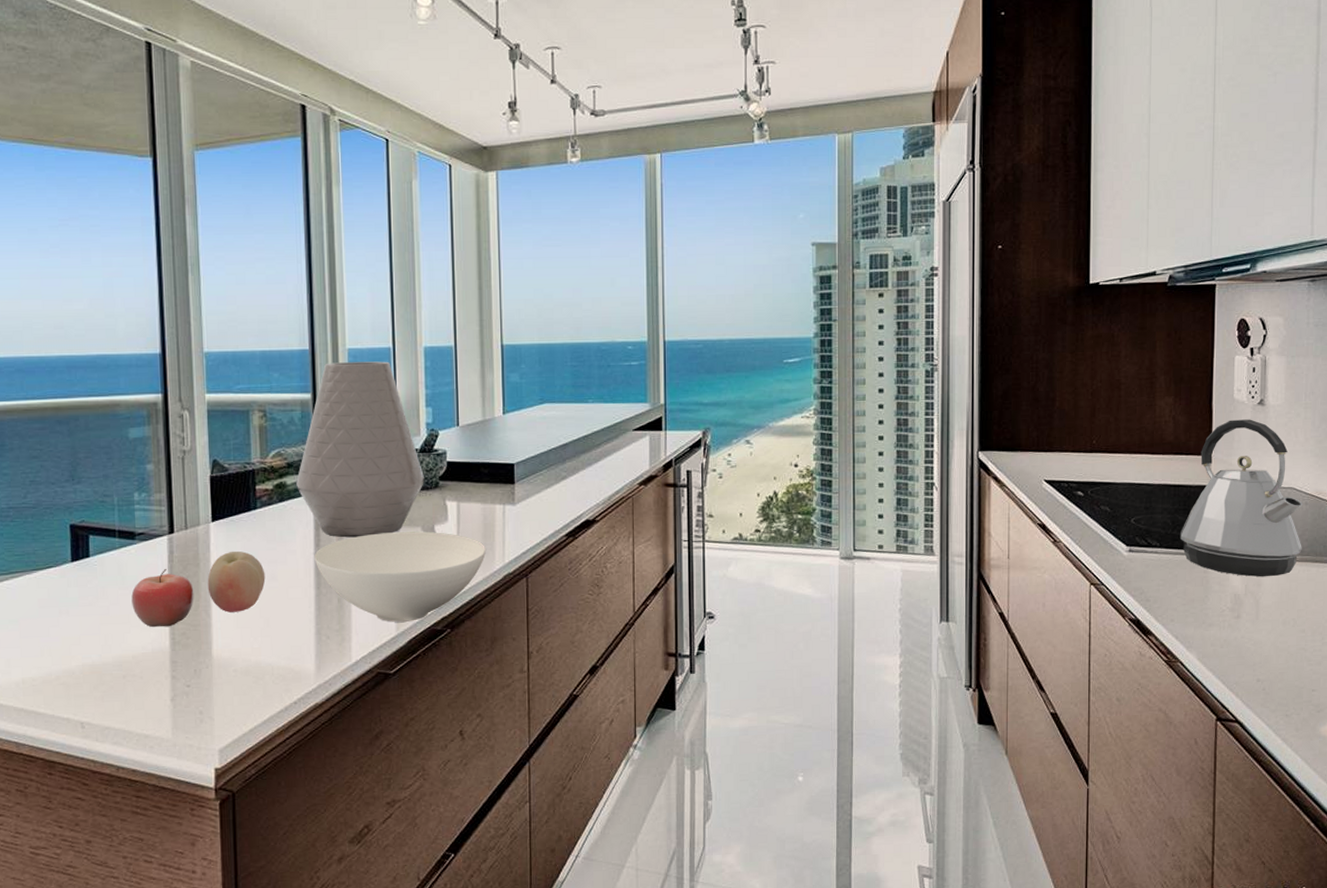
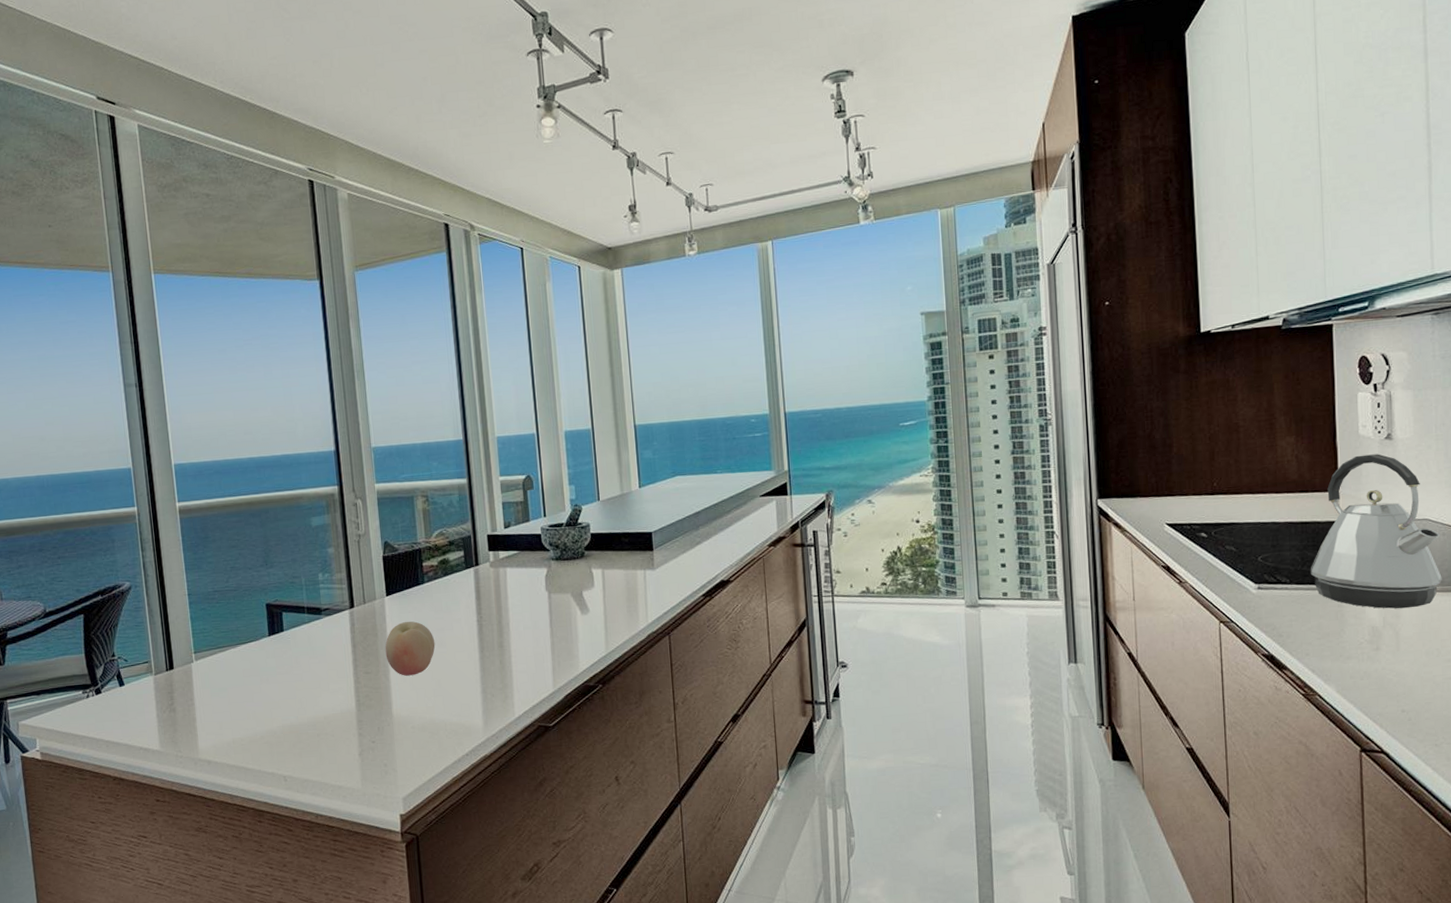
fruit: present [131,569,194,628] -> none [320,639,375,692]
vase: present [296,361,424,538] -> none [458,446,571,606]
bowl: present [314,531,487,622] -> none [477,597,631,680]

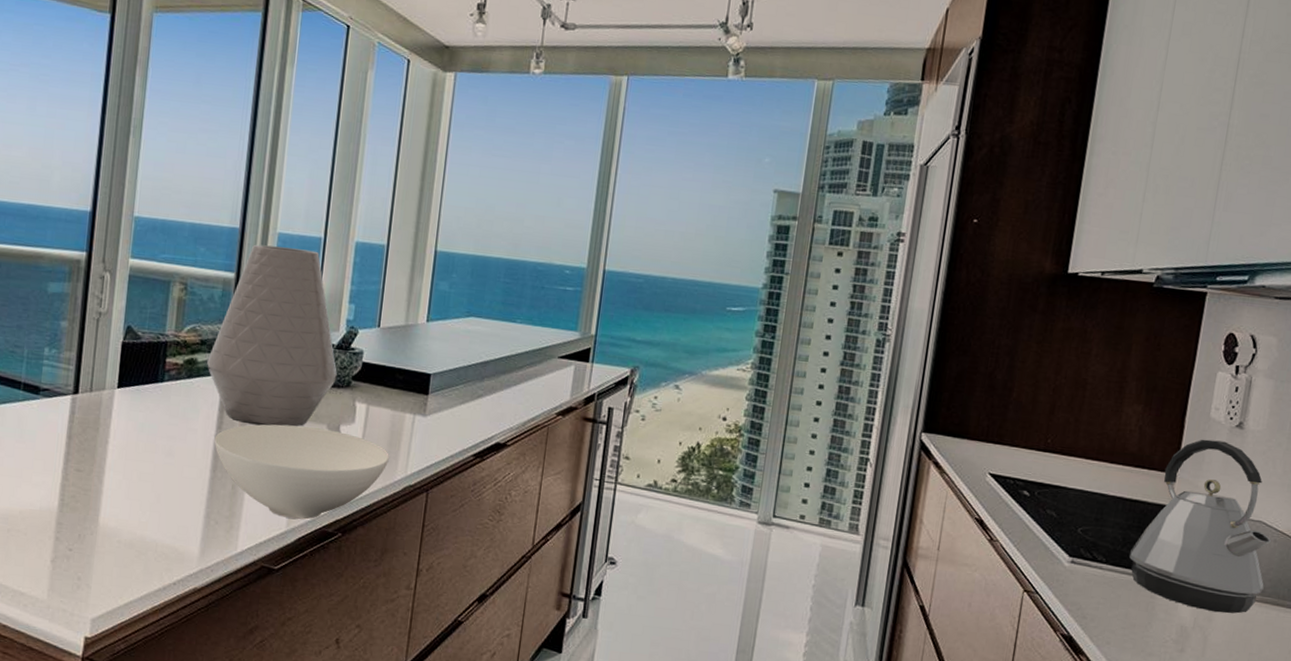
fruit: present [385,621,436,676] -> none [103,420,163,483]
vase: none [458,446,571,606] -> present [207,244,337,427]
bowl: none [477,597,631,680] -> present [214,424,390,520]

